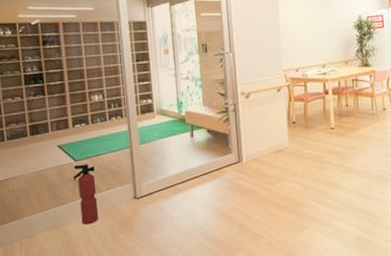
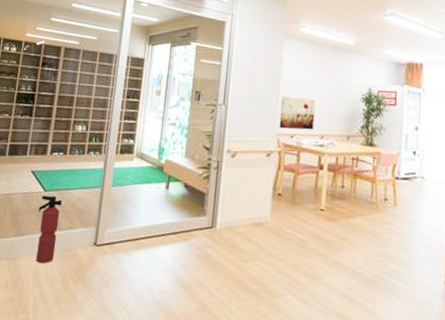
wall art: none [282,34,315,65] -> present [279,95,316,130]

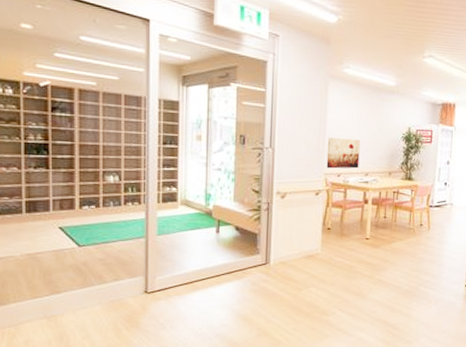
fire extinguisher: present [36,195,62,264] -> none [74,250,101,317]

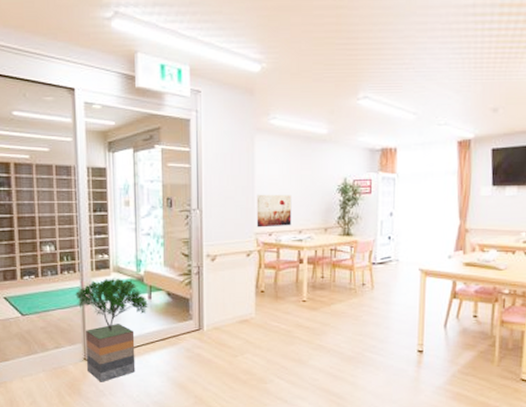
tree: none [138,211,215,315] -> present [74,278,148,382]

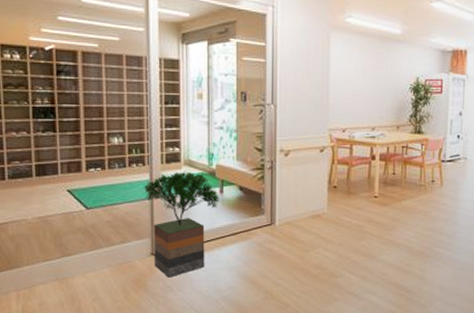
wall art: present [256,194,292,228] -> none [330,90,366,124]

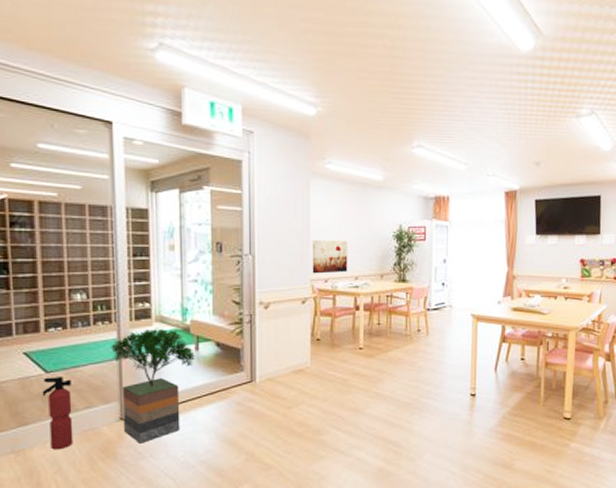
fire extinguisher: none [83,213,110,280] -> present [42,377,74,450]
wall art: none [330,90,366,124] -> present [312,239,348,274]

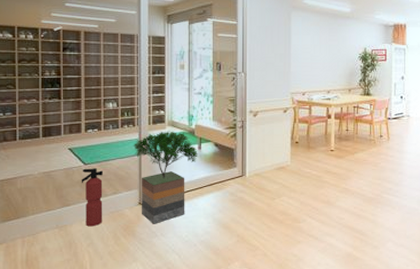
wall art: present [312,239,348,274] -> none [292,60,322,88]

